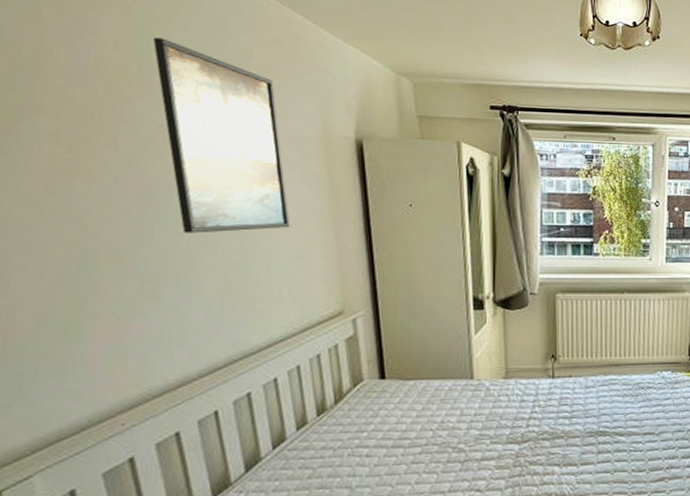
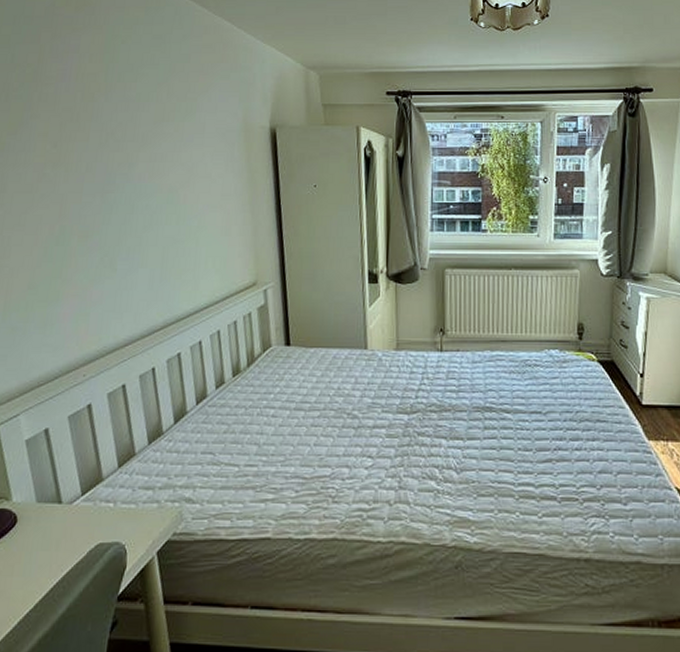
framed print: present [153,37,290,233] -> none [117,50,215,213]

